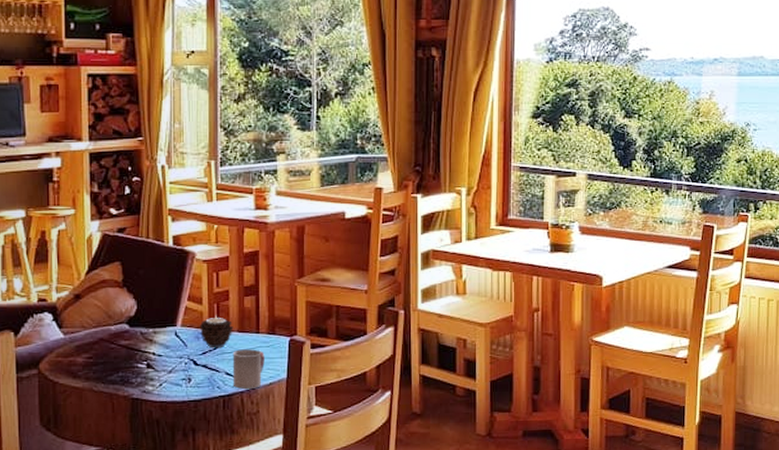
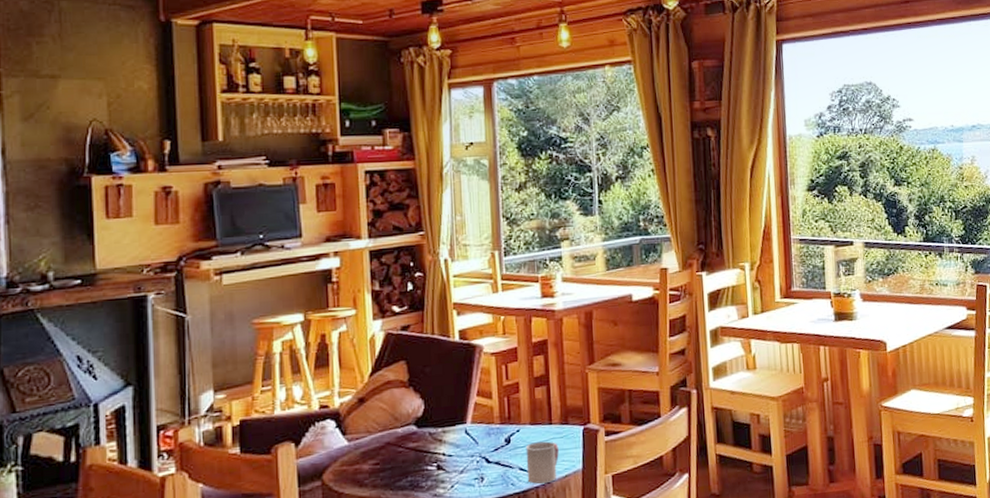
candle: present [199,315,234,349] -> none [489,409,526,444]

